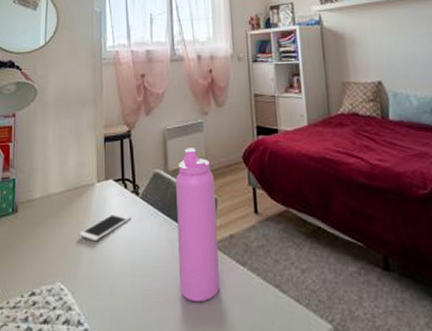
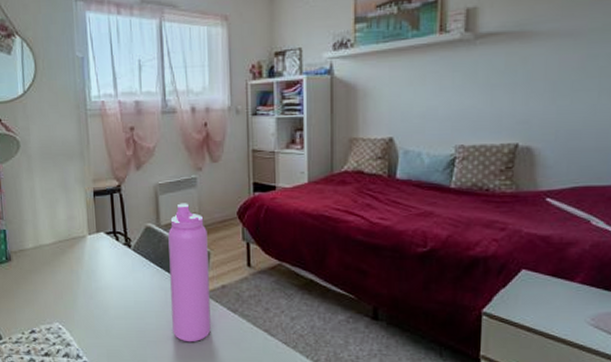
cell phone: present [79,212,131,242] -> none [73,262,124,289]

